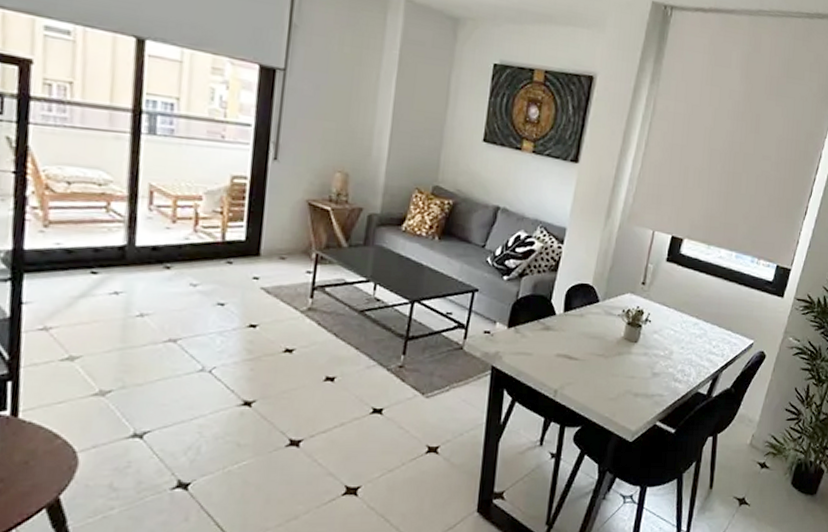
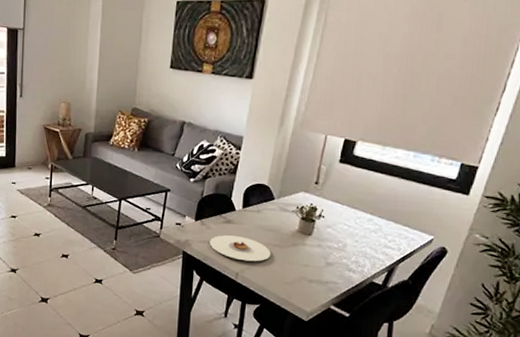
plate: none [524,344,595,376] -> present [209,235,271,262]

